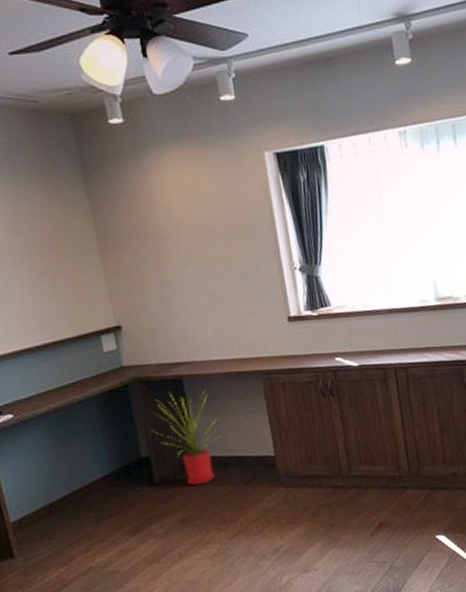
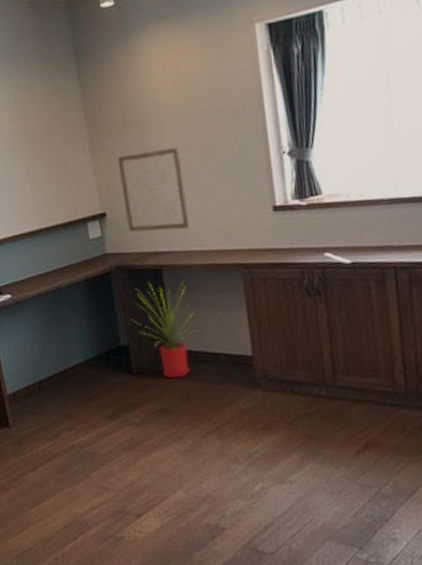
wall art: none [131,262,210,345] -> present [117,148,190,233]

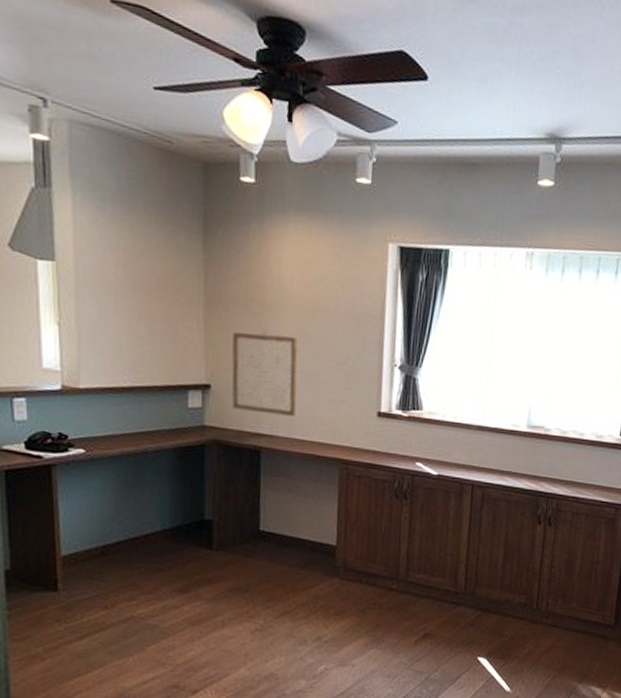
house plant: present [131,281,201,379] -> none [220,463,291,559]

